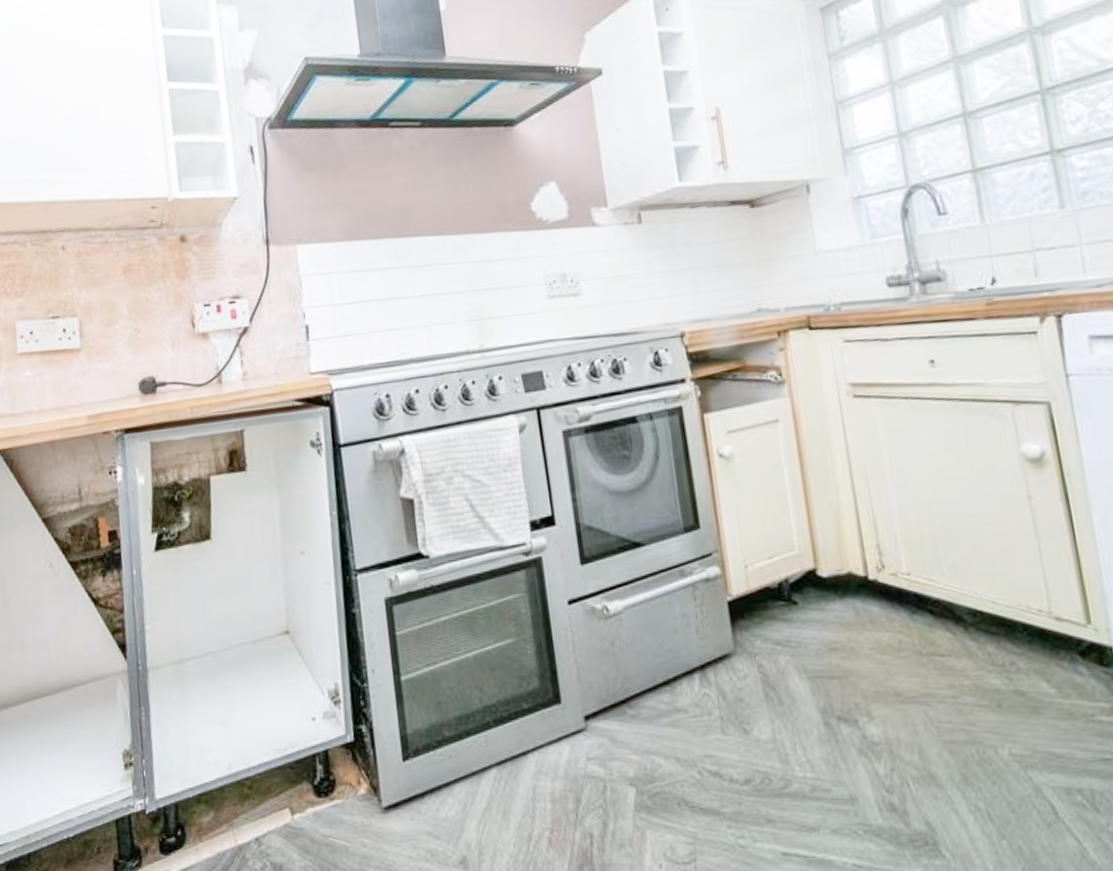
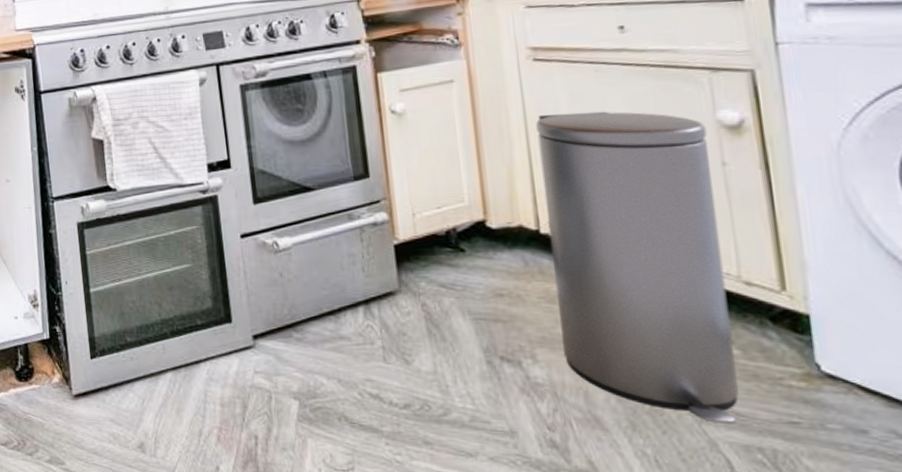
pedal bin: none [859,448,1058,768] -> present [536,111,739,424]

